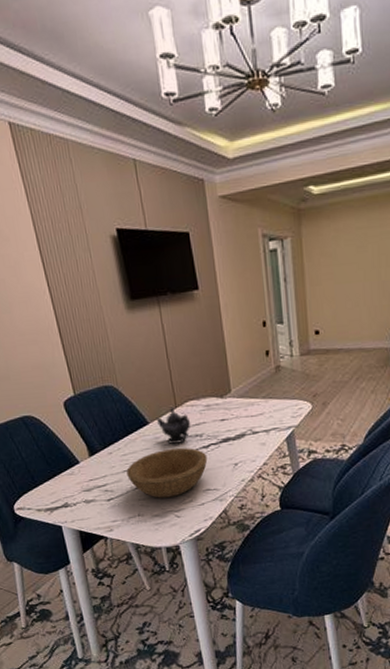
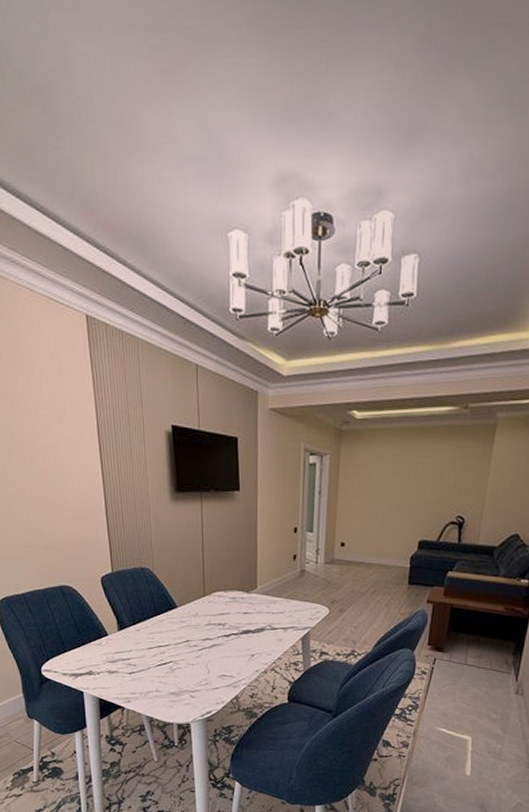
bowl: present [126,447,208,498] -> none [151,633,227,678]
teapot: present [155,407,191,444] -> none [184,595,216,629]

